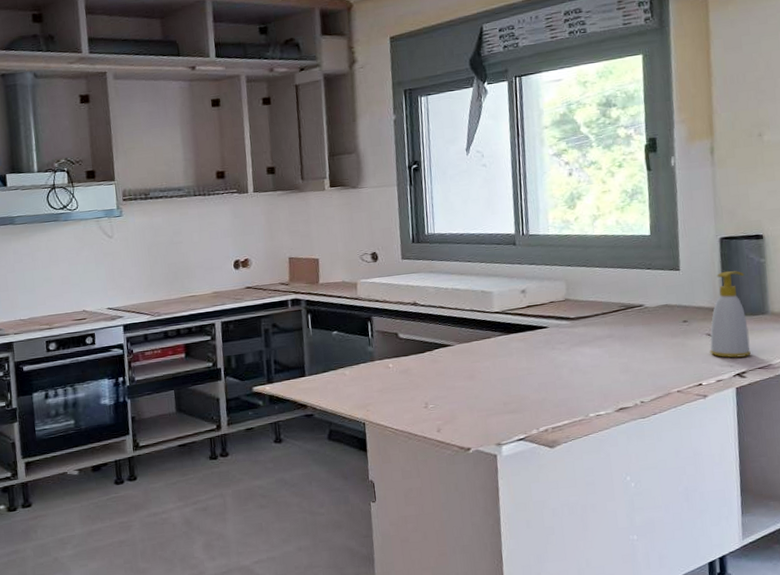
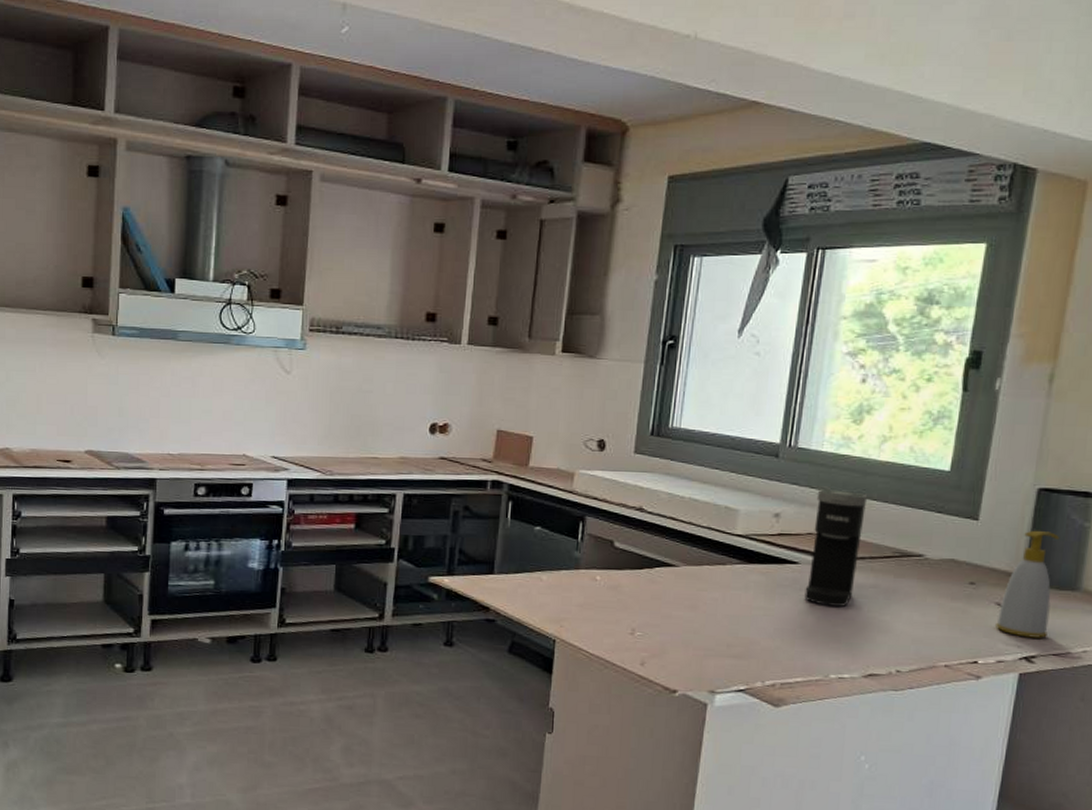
coffee maker: none [551,263,595,358] -> present [804,489,868,606]

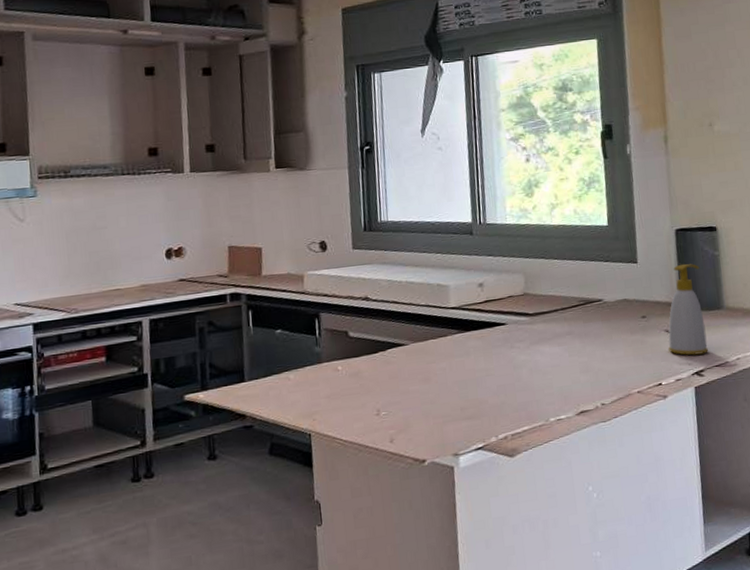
coffee maker: present [804,489,868,606] -> none [509,254,554,358]

